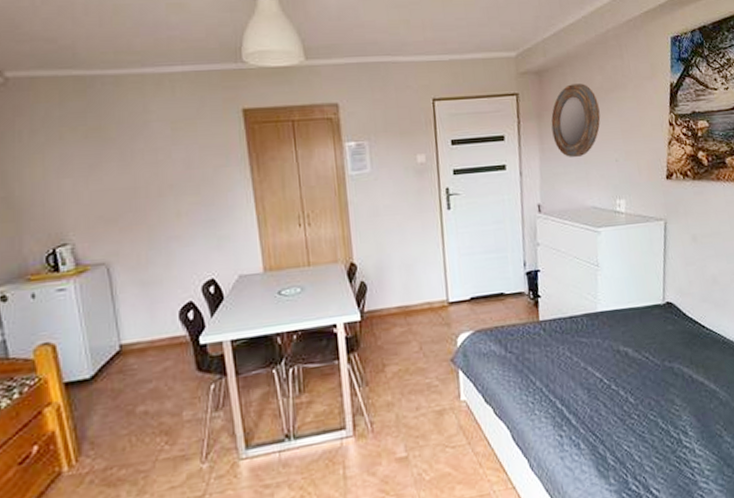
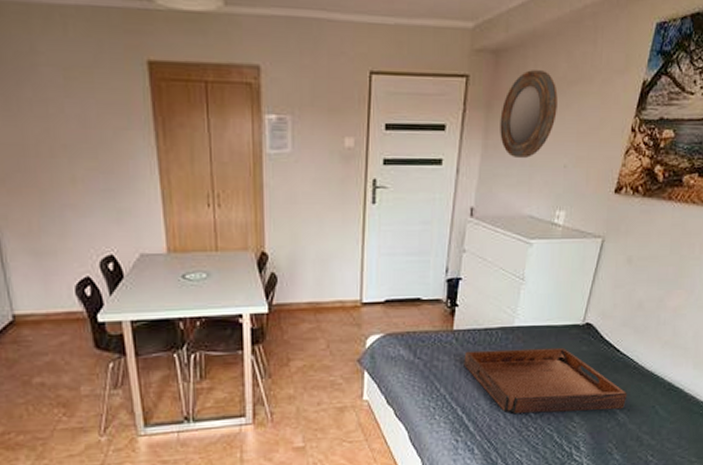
serving tray: none [554,328,724,402] -> present [464,347,628,415]

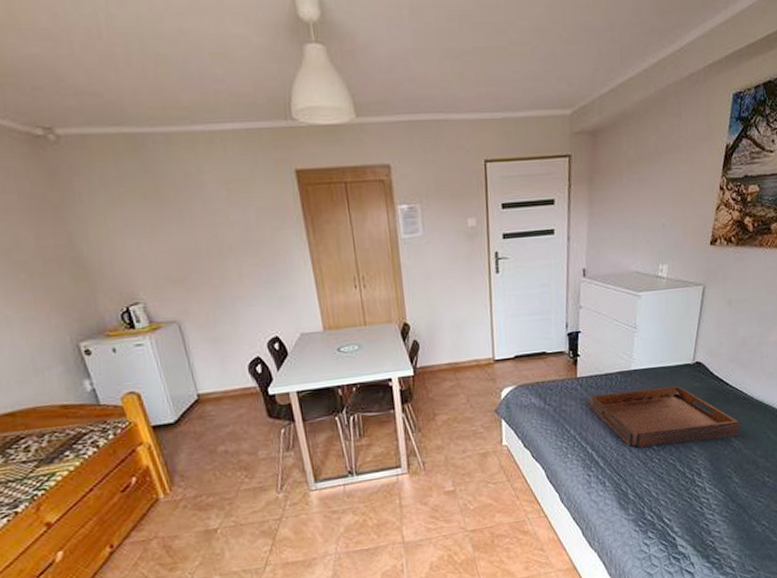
home mirror: present [500,70,558,158] -> none [601,145,652,222]

